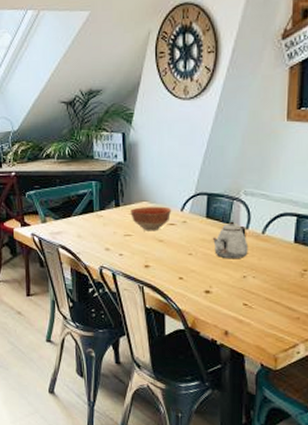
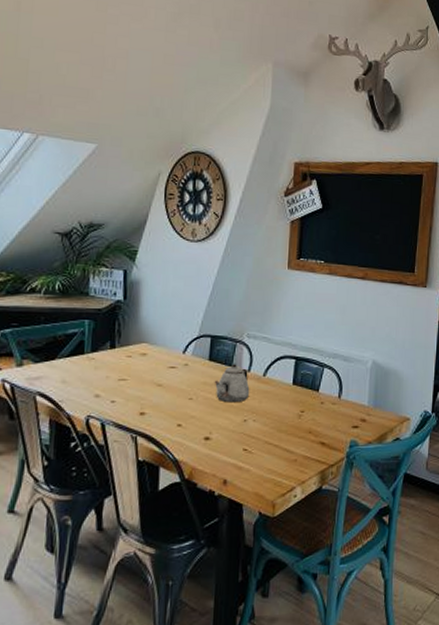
bowl: present [130,206,172,231] -> none [127,348,174,375]

